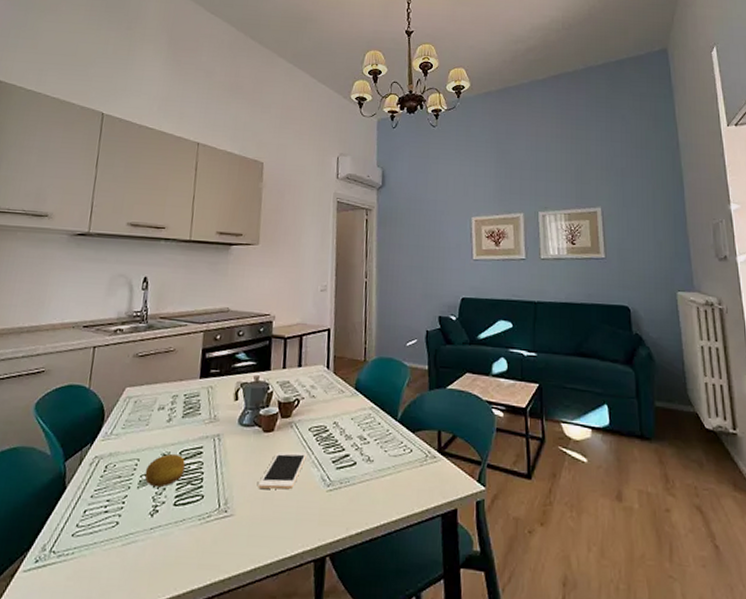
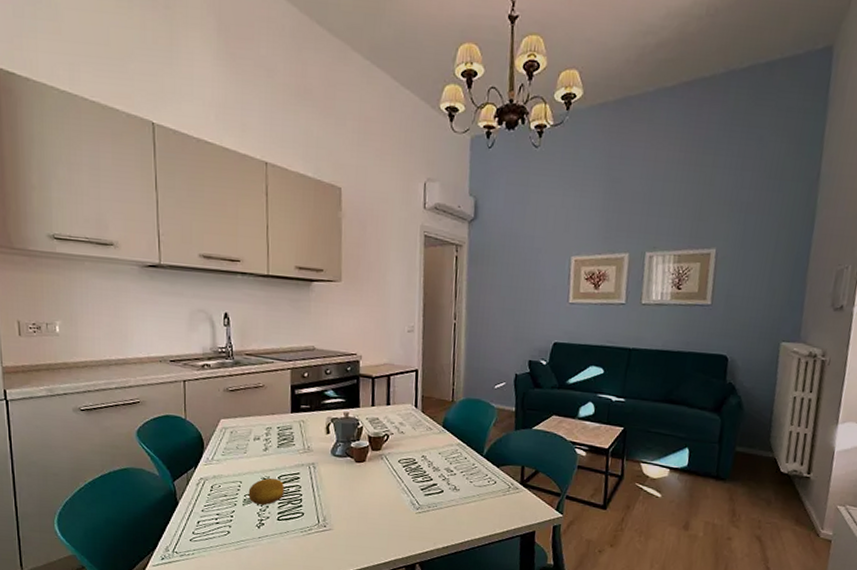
cell phone: present [258,451,308,490] -> none [353,479,398,511]

